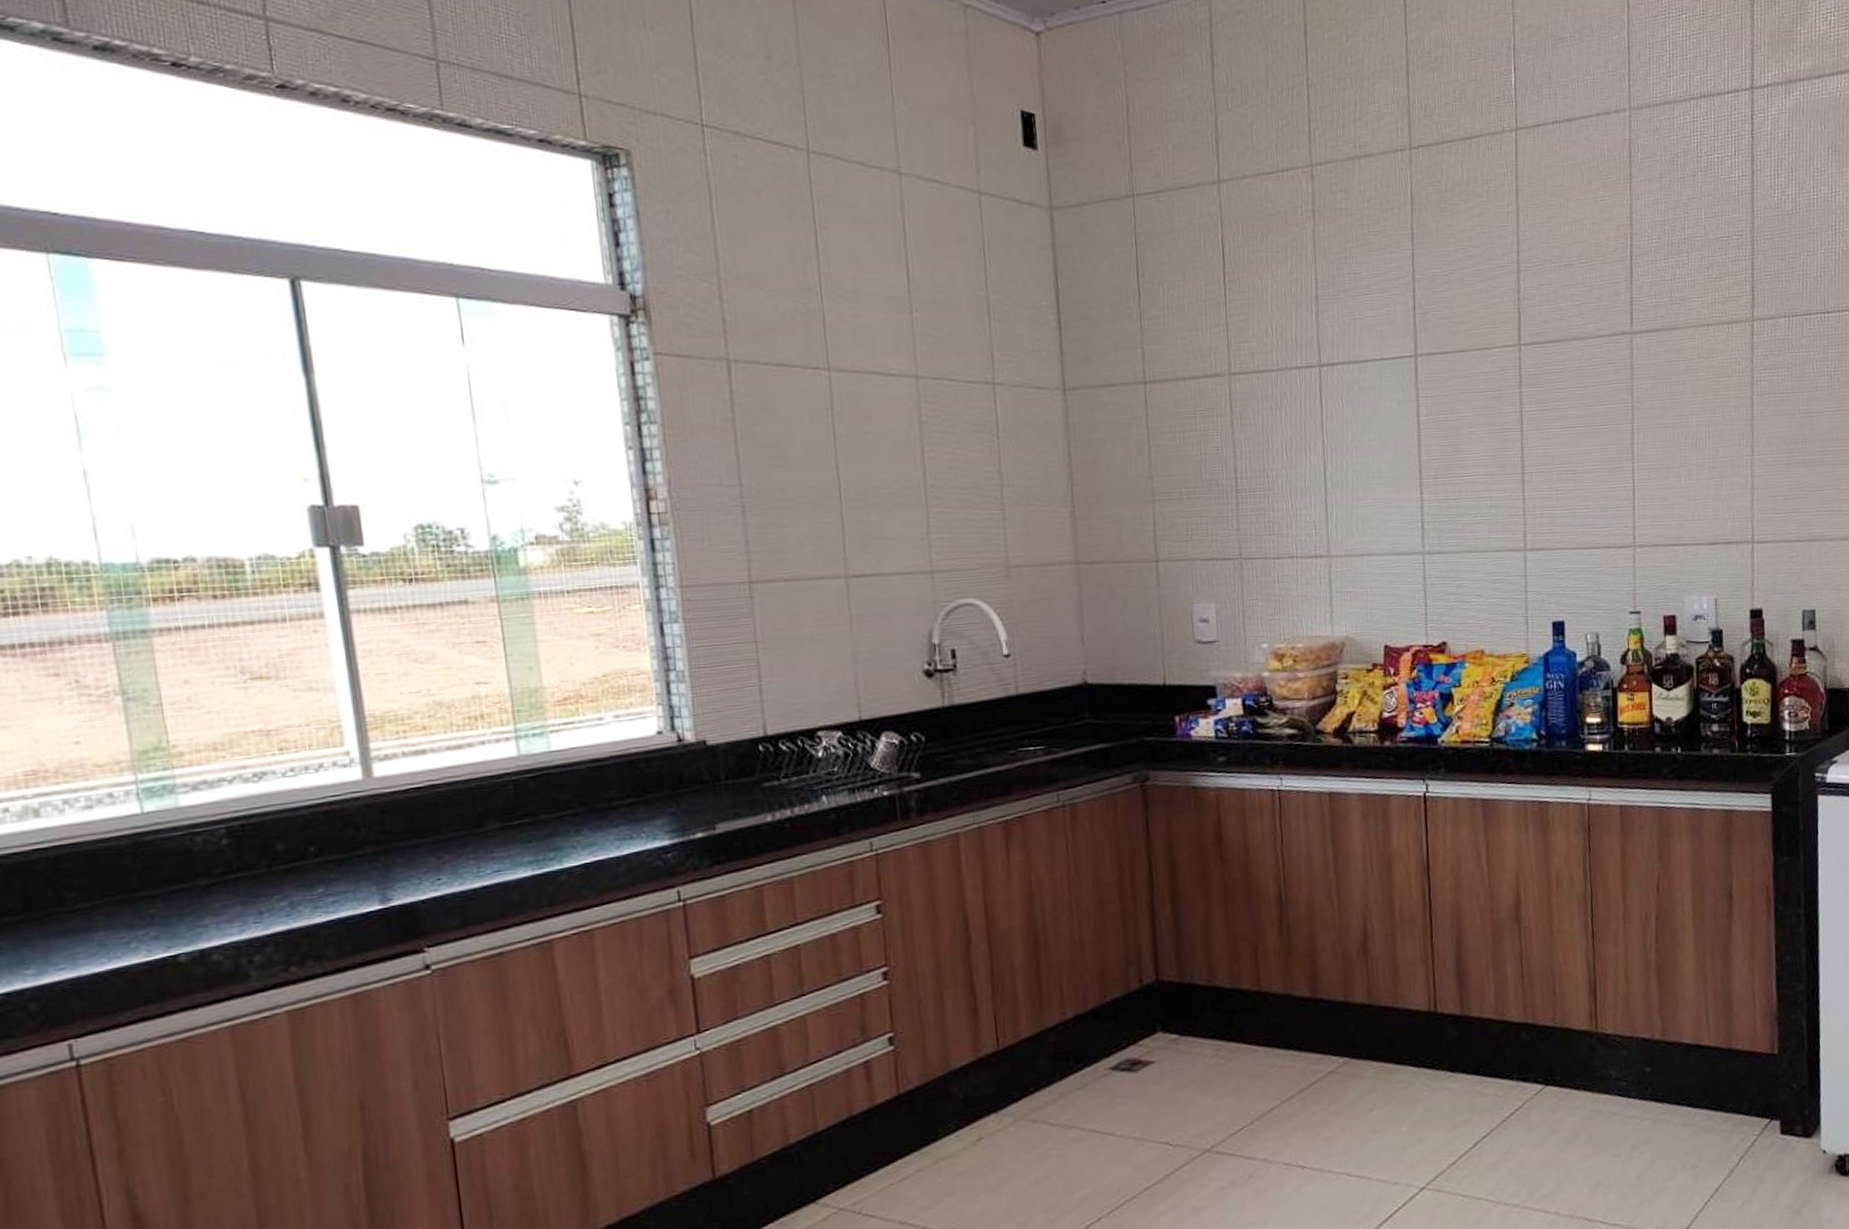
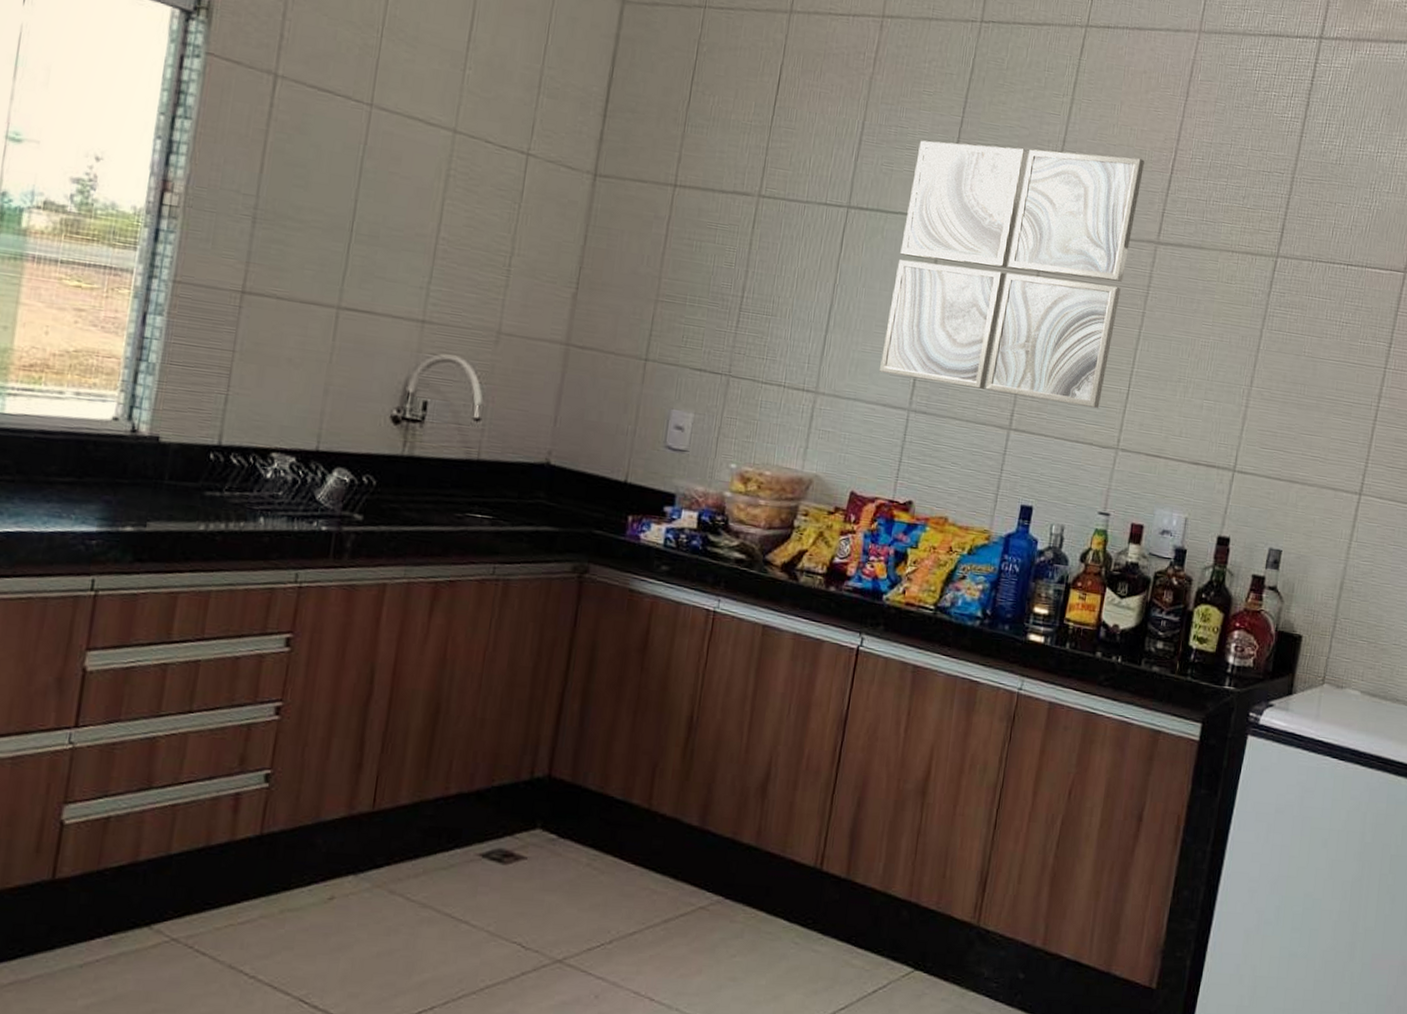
wall art: none [1375,251,1609,523] -> present [879,140,1145,408]

